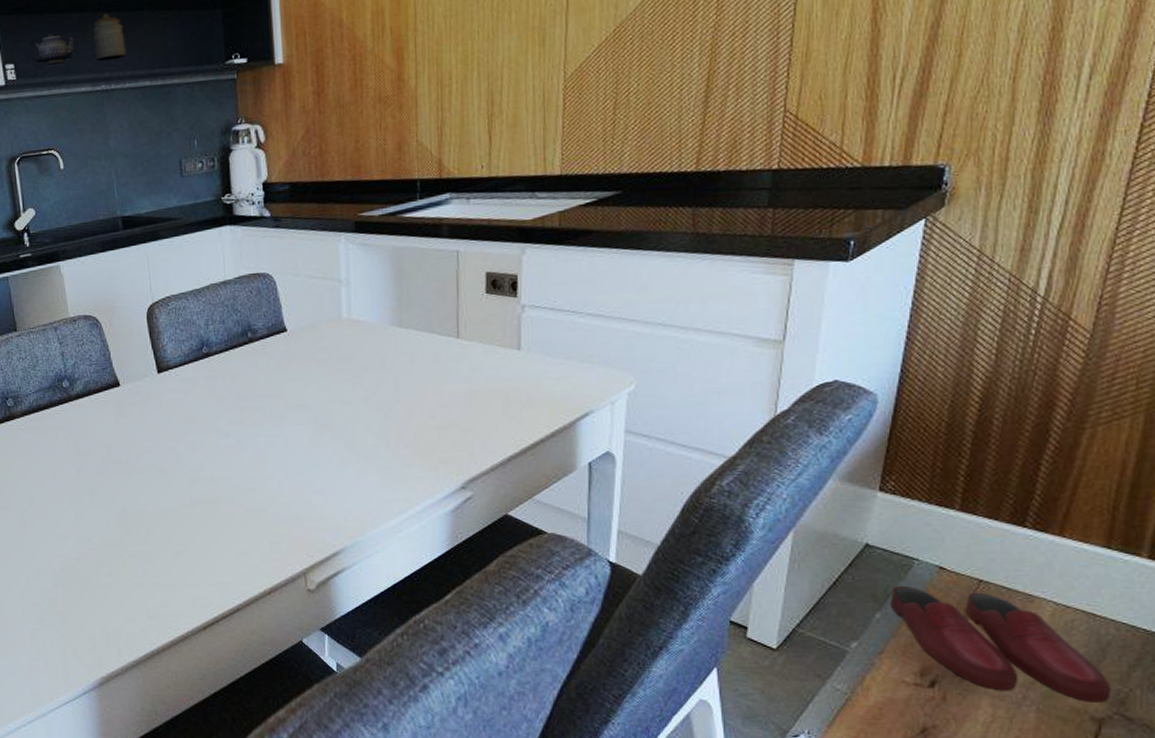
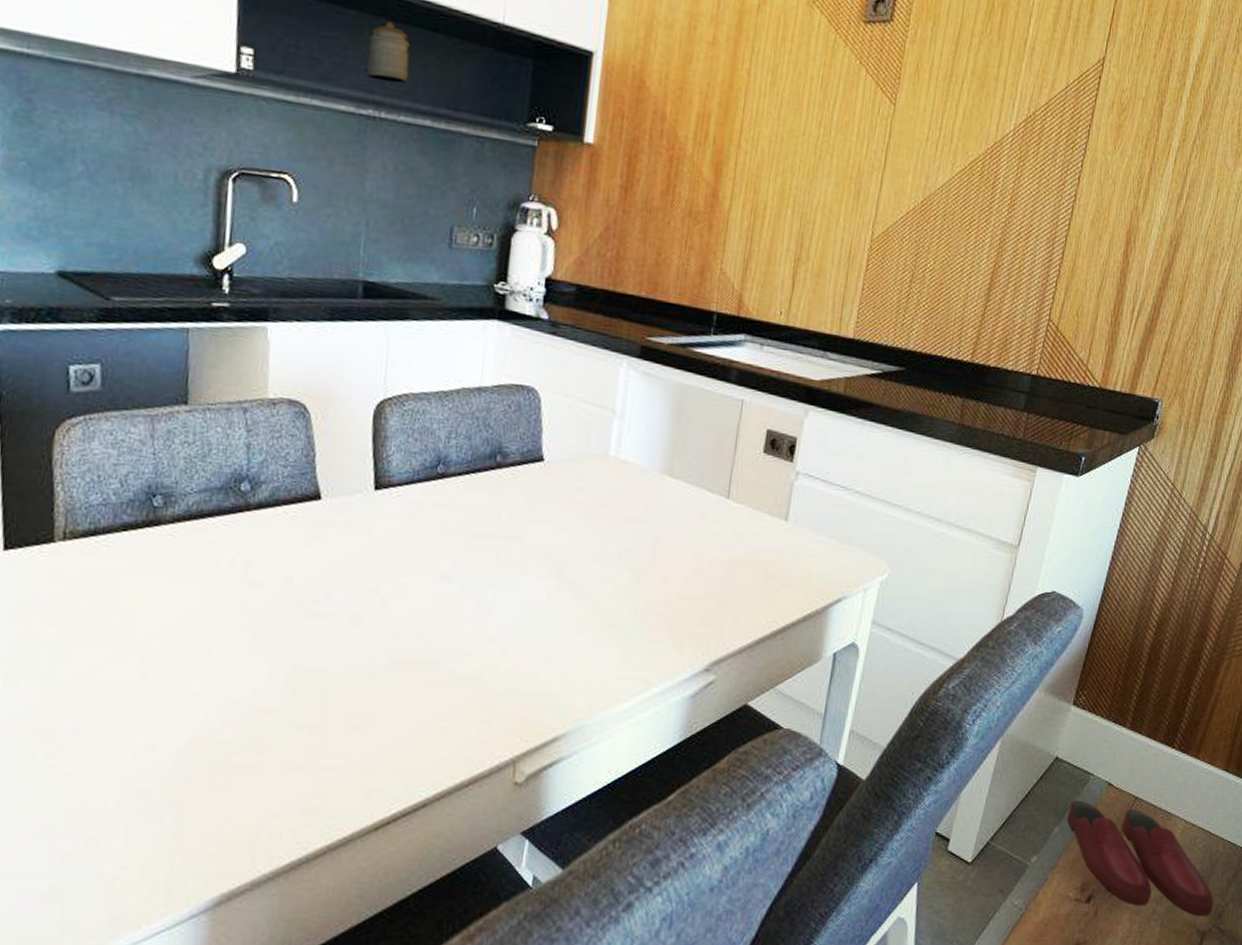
teapot: present [27,31,77,66] -> none [276,21,347,68]

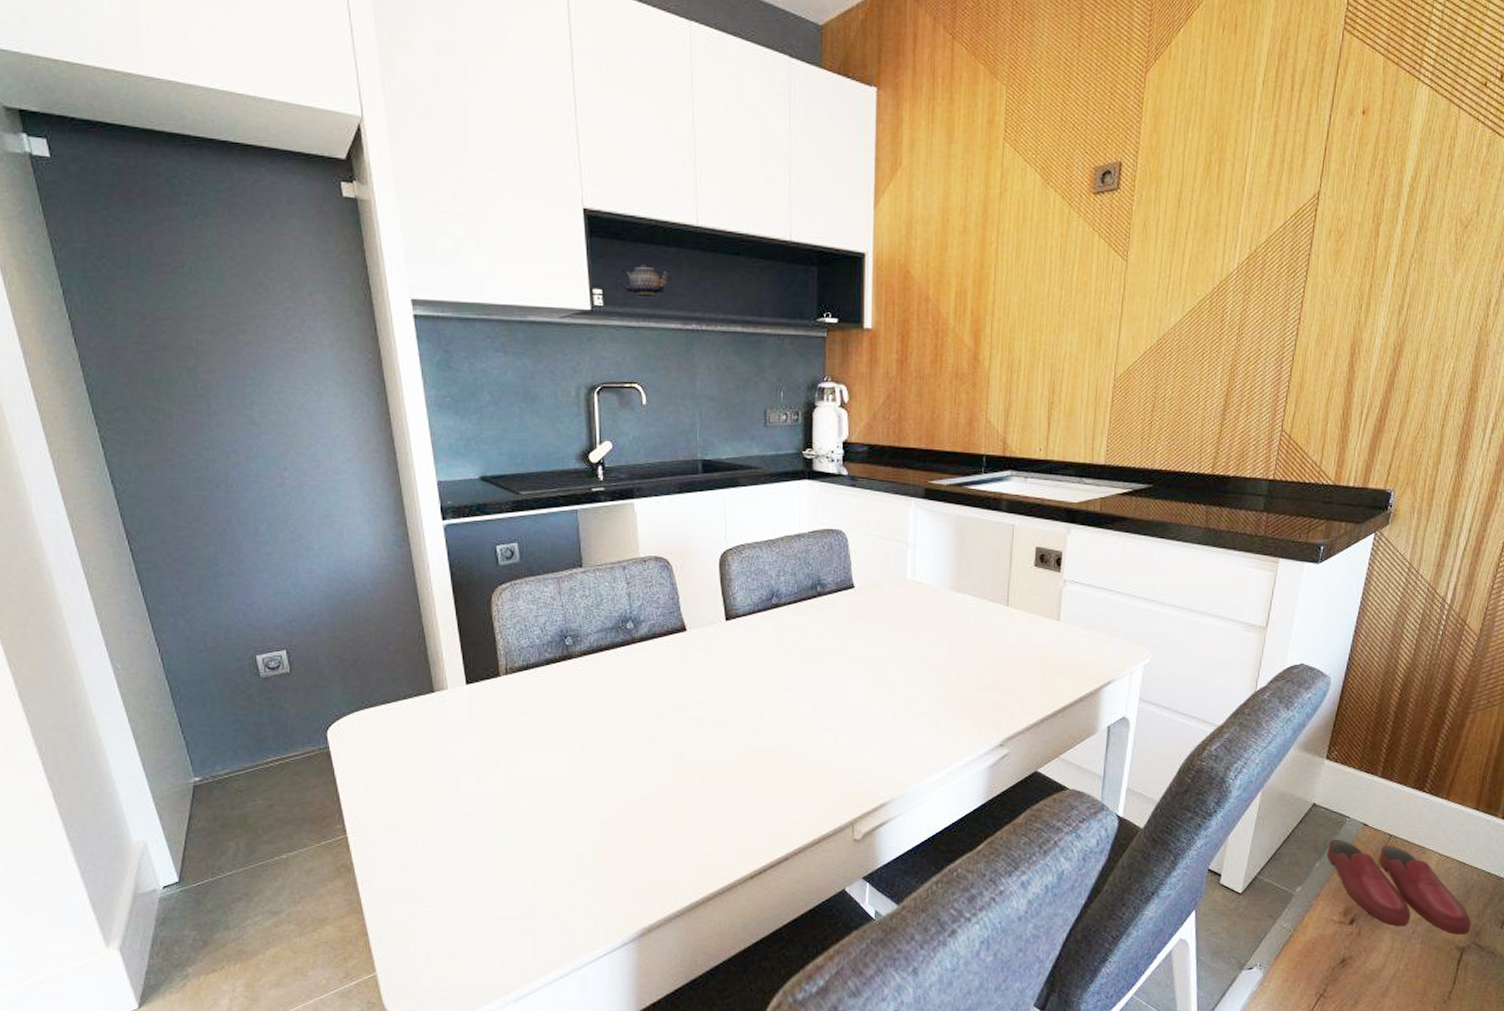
teapot: none [276,21,347,68] -> present [618,261,671,297]
jar: present [366,21,410,84] -> none [687,253,720,301]

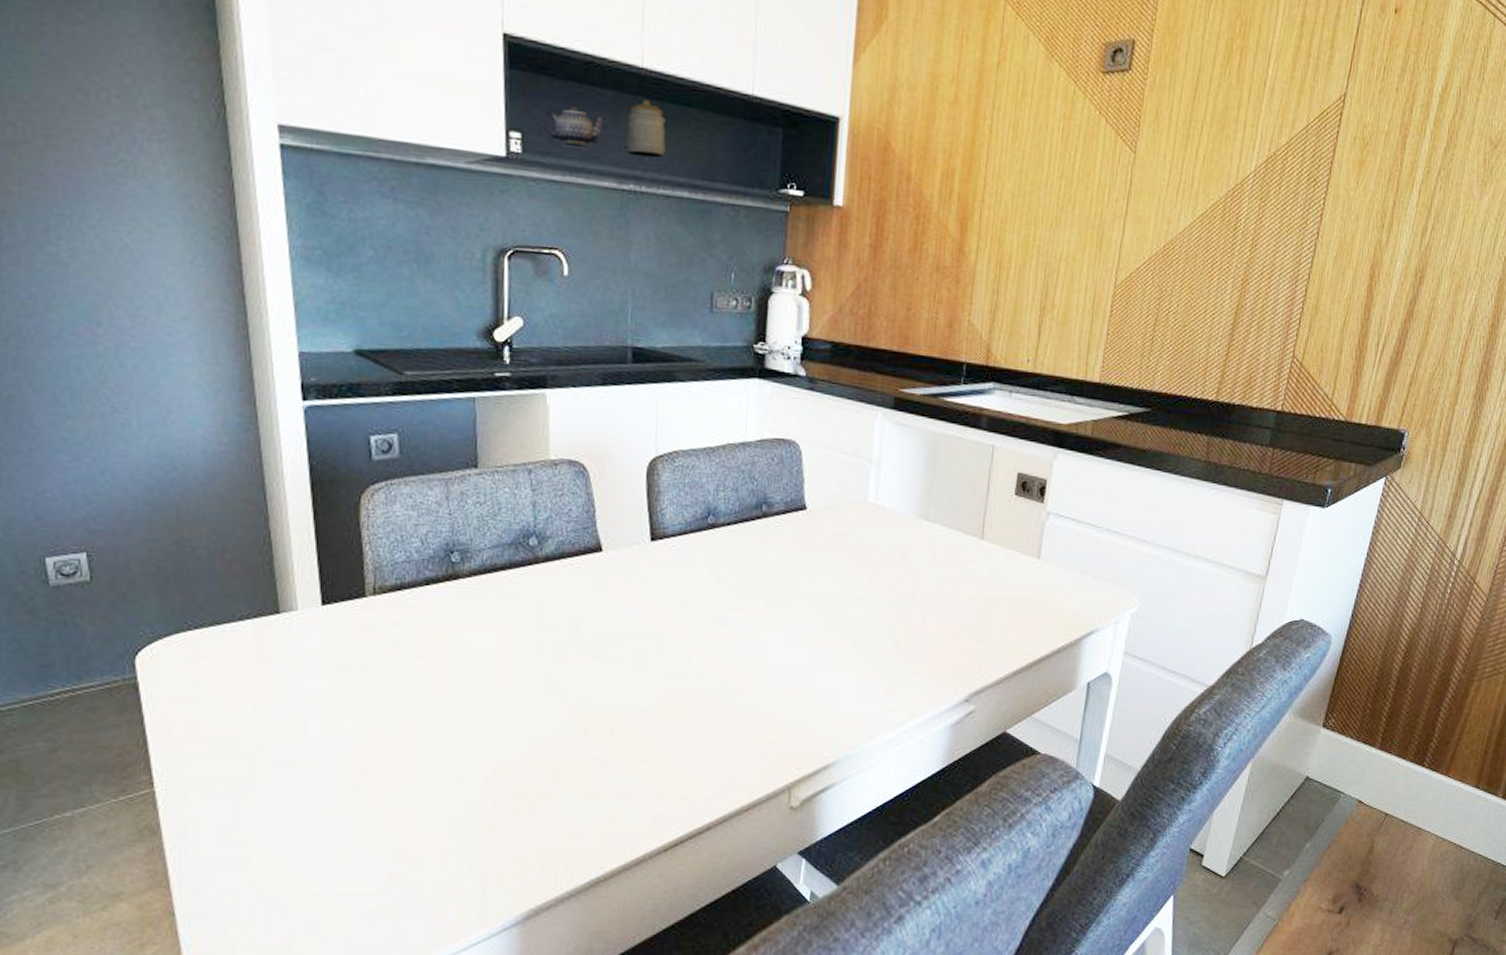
jar: none [687,253,720,301] -> present [626,99,666,158]
slippers: present [1327,839,1472,935] -> none [1318,817,1466,926]

